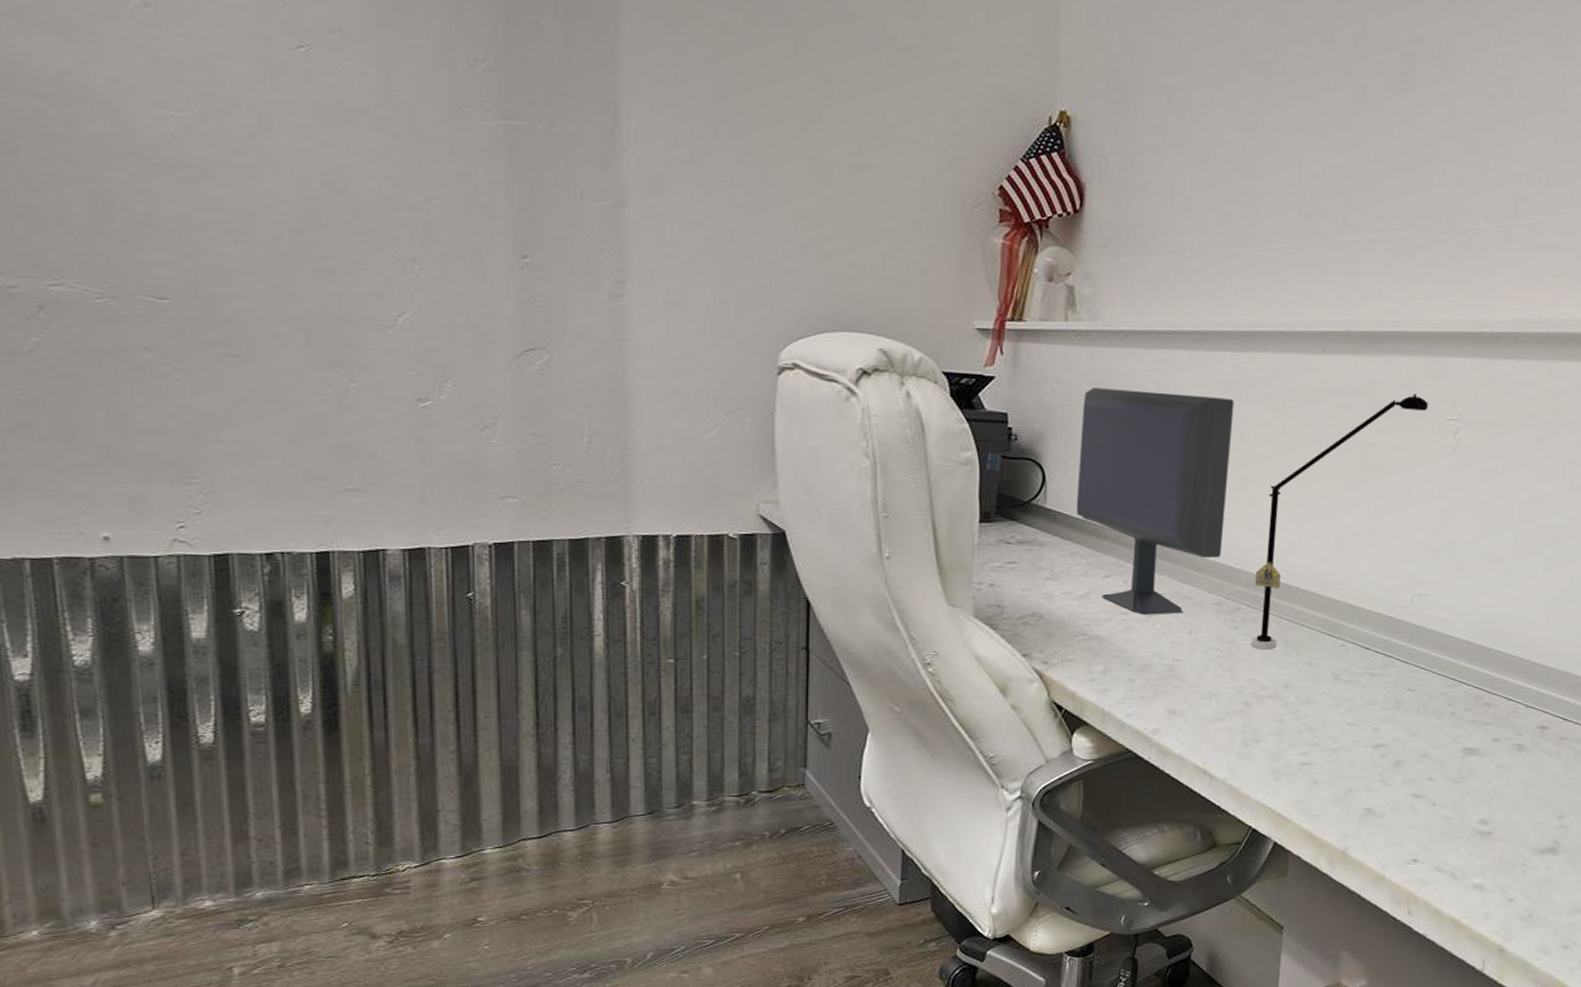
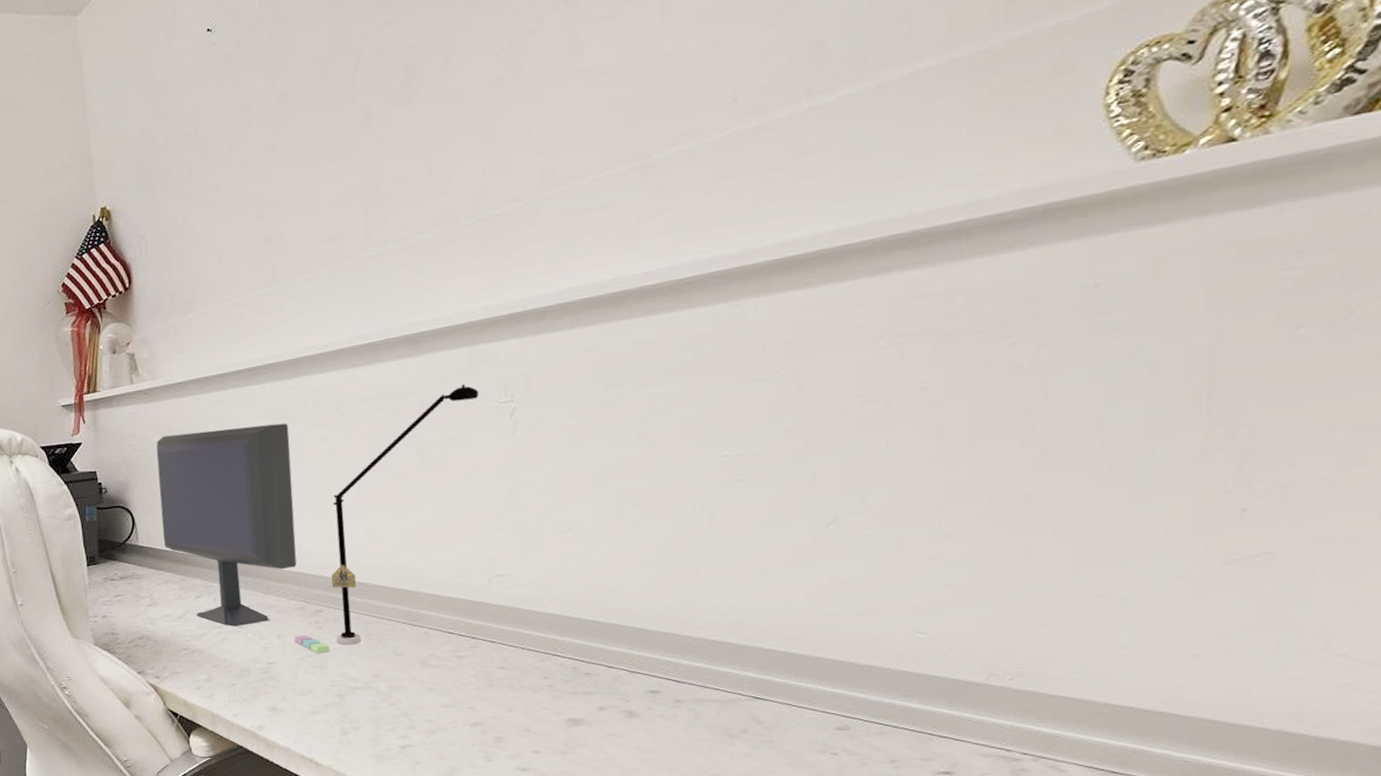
sticky notes: none [1206,633,1242,656] -> present [294,635,329,654]

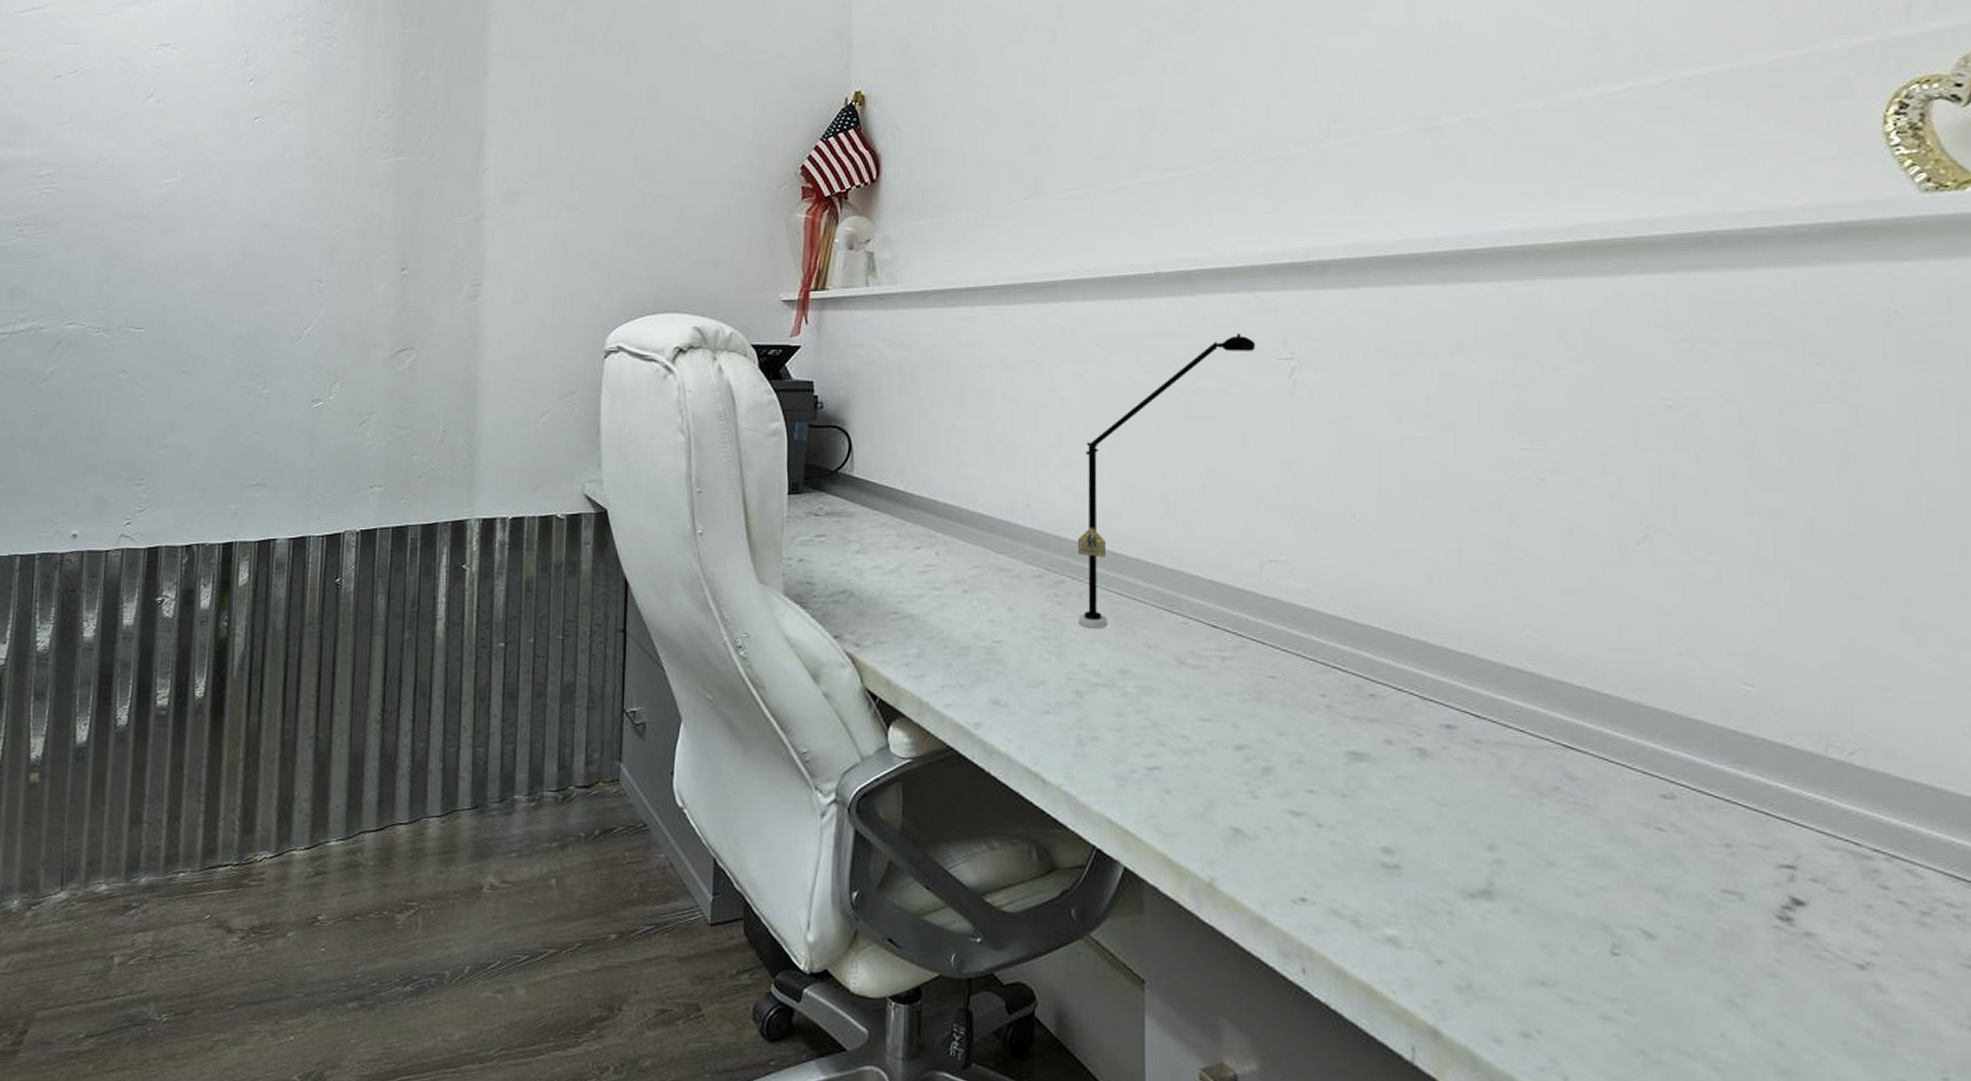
computer monitor: present [156,423,297,627] -> none [883,350,1041,592]
sticky notes: present [294,635,329,654] -> none [1028,610,1069,637]

